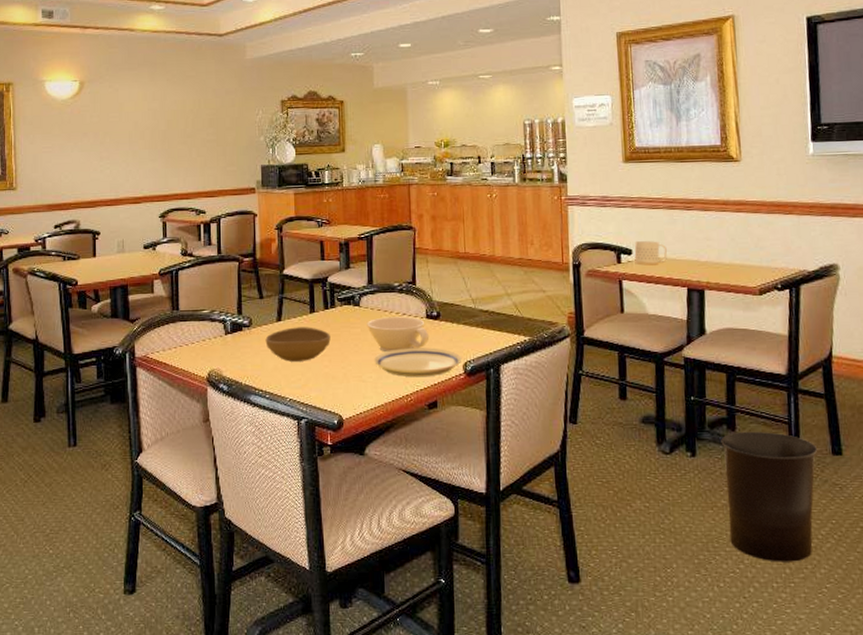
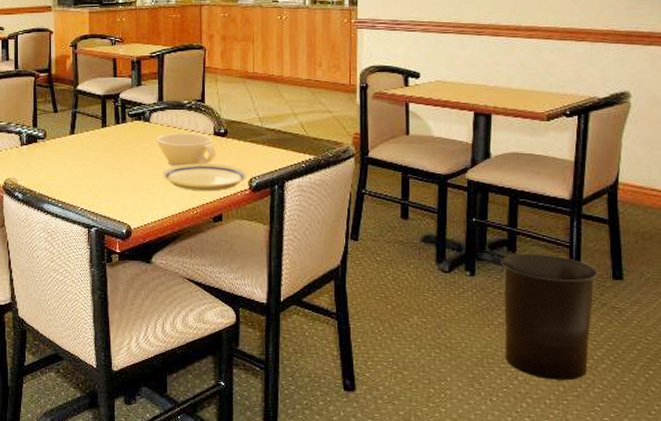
bowl: present [265,327,331,362] -> none [59,140,121,173]
mug: present [634,240,667,266] -> none [422,64,455,89]

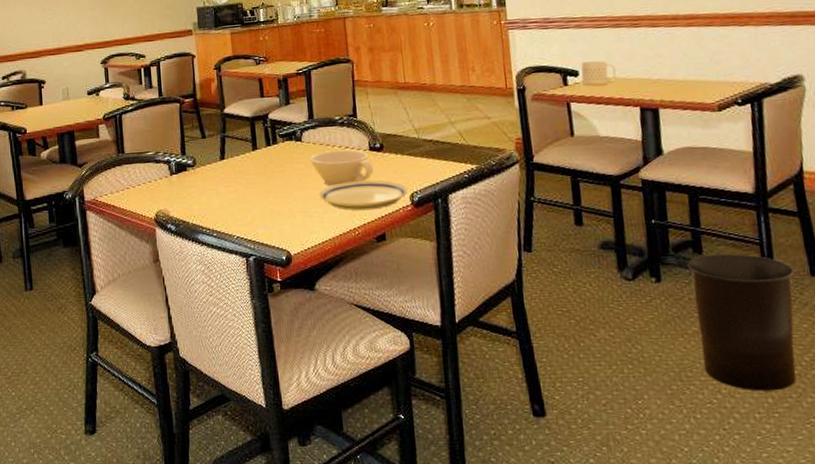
mug: none [422,64,455,89] -> present [581,60,616,87]

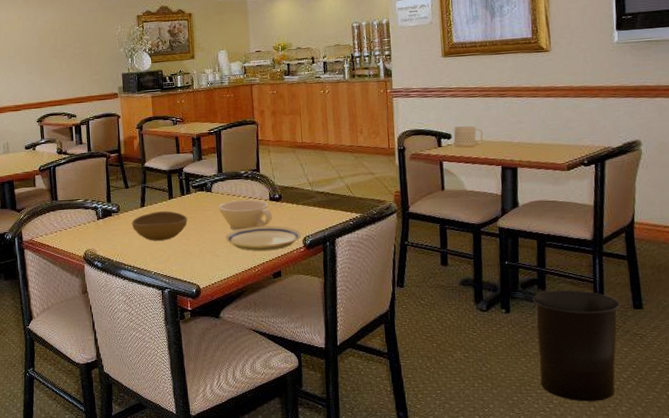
bowl: none [210,164,275,200] -> present [131,211,188,241]

